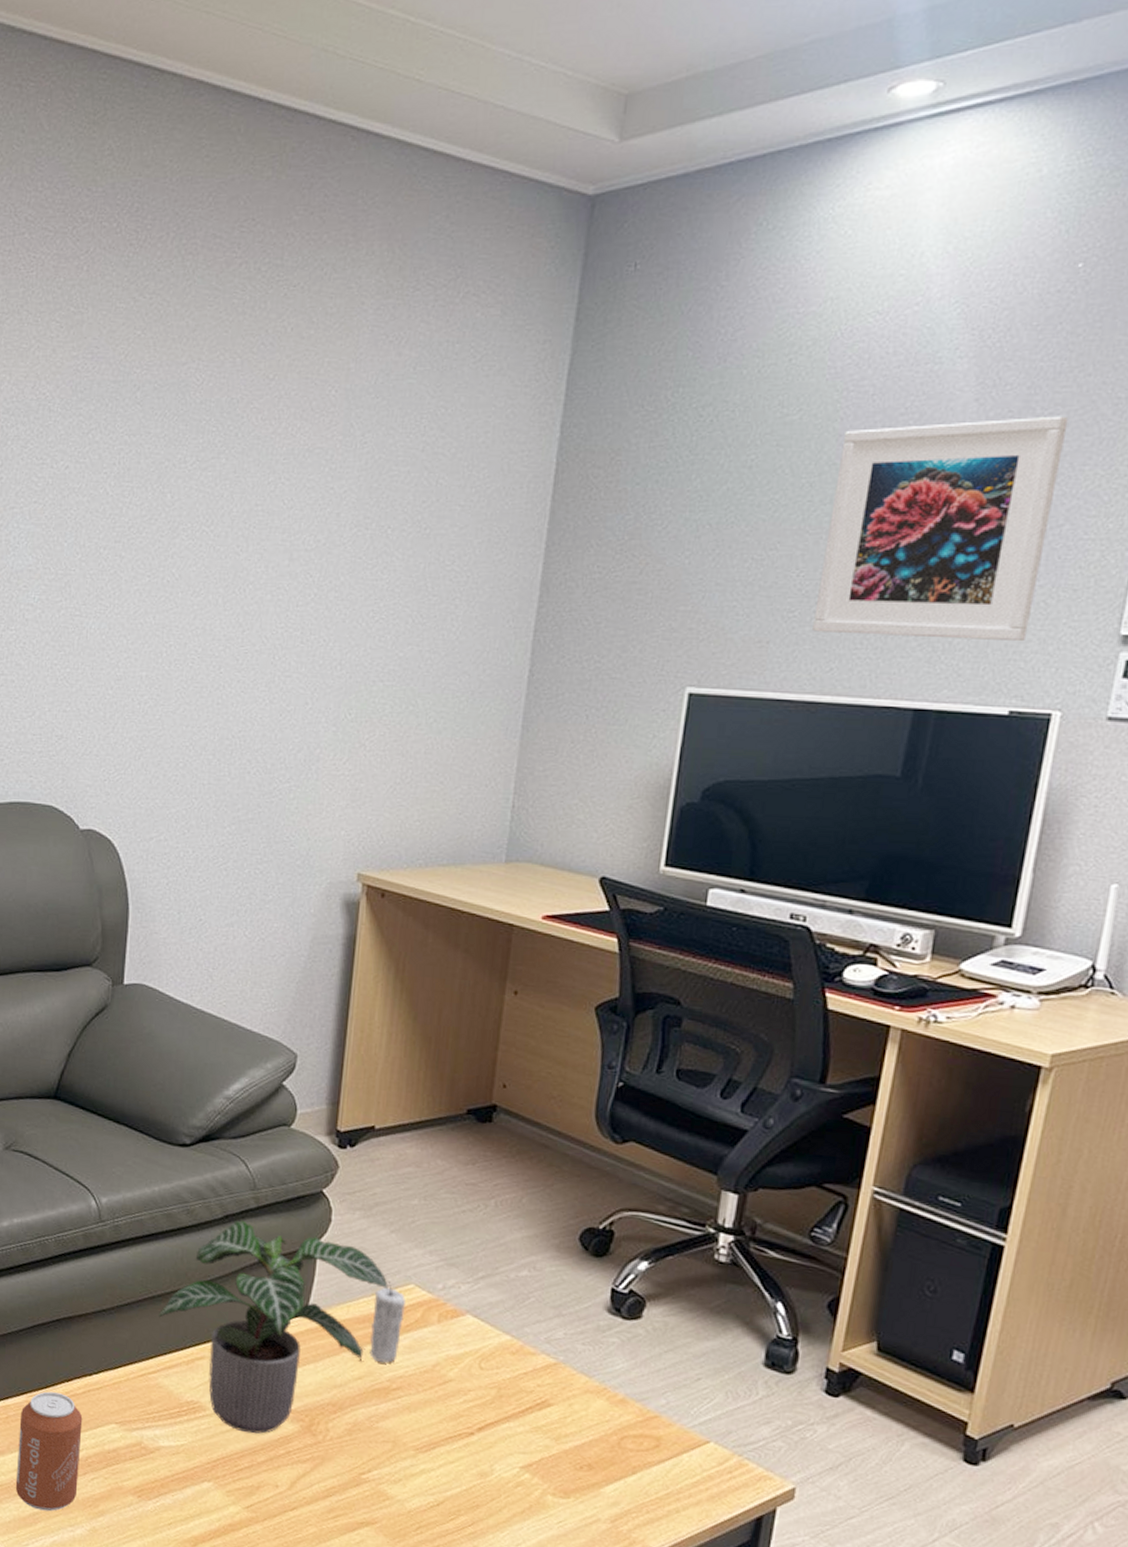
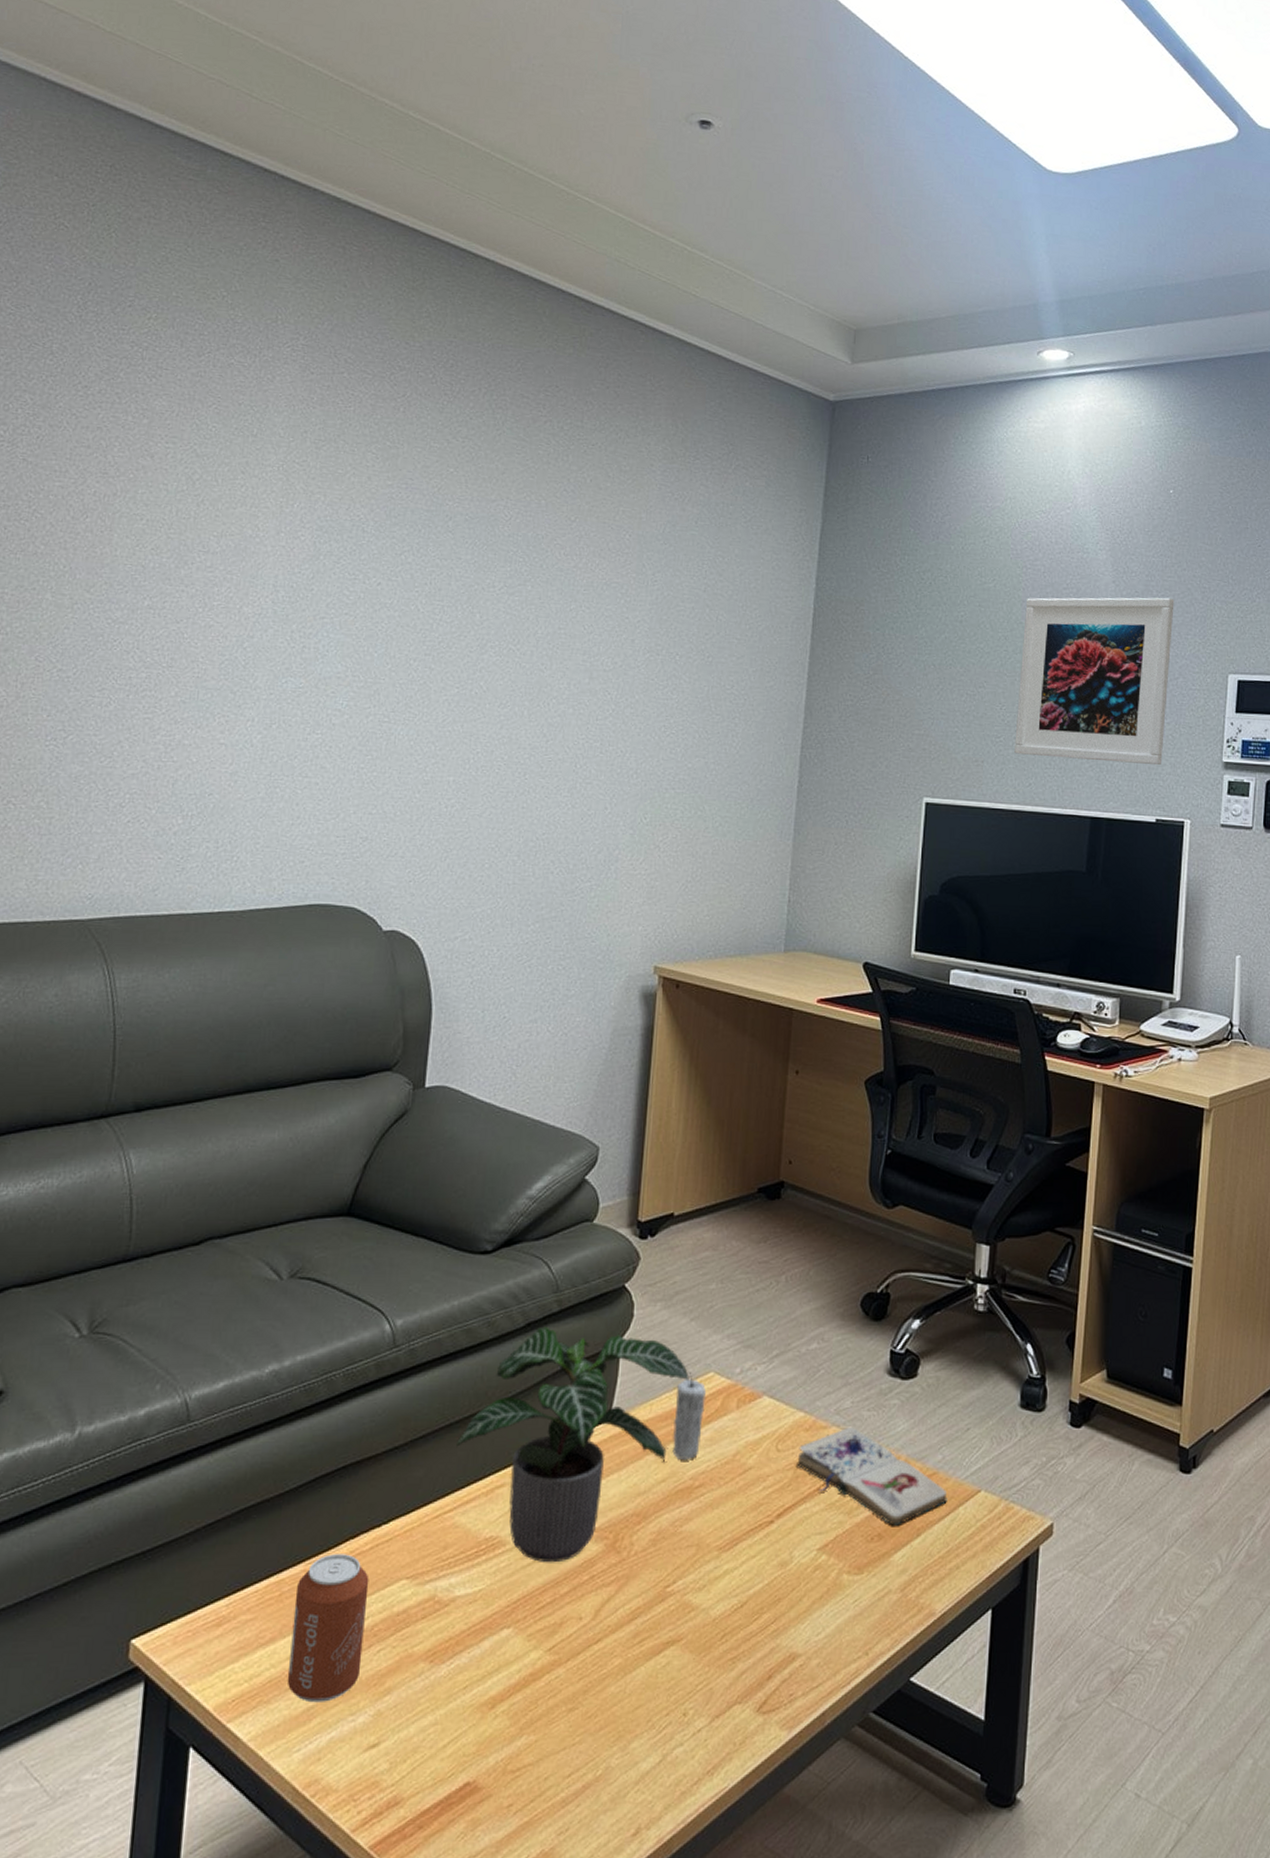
paperback book: none [501,1357,670,1460] -> present [797,1428,947,1526]

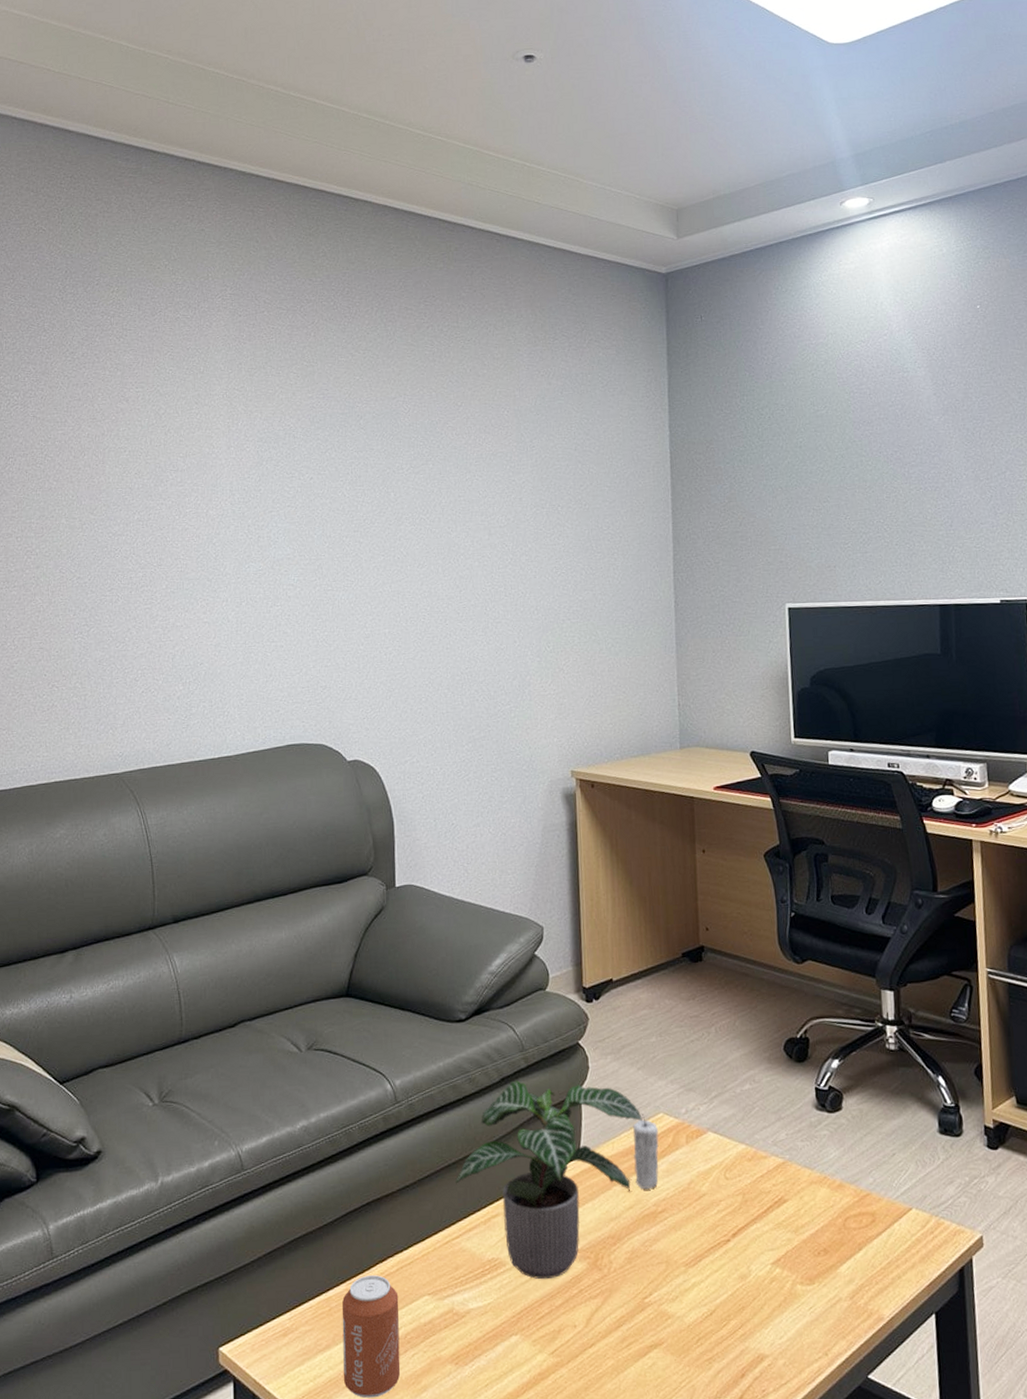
paperback book: present [797,1428,947,1526] -> none [744,1157,883,1241]
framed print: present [1014,597,1174,766] -> none [857,401,1000,557]

